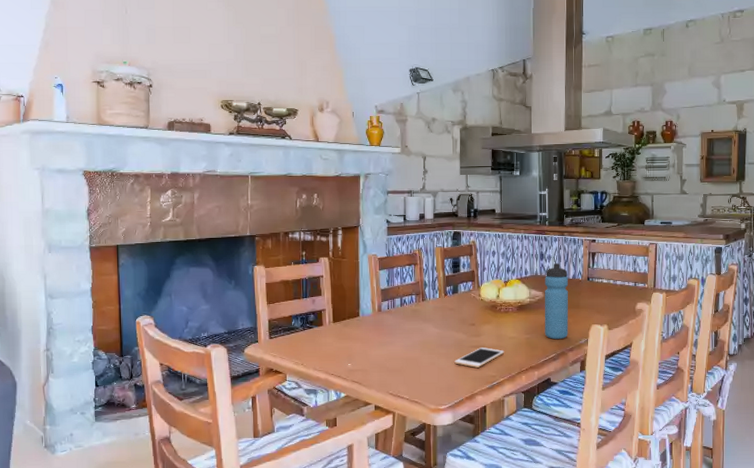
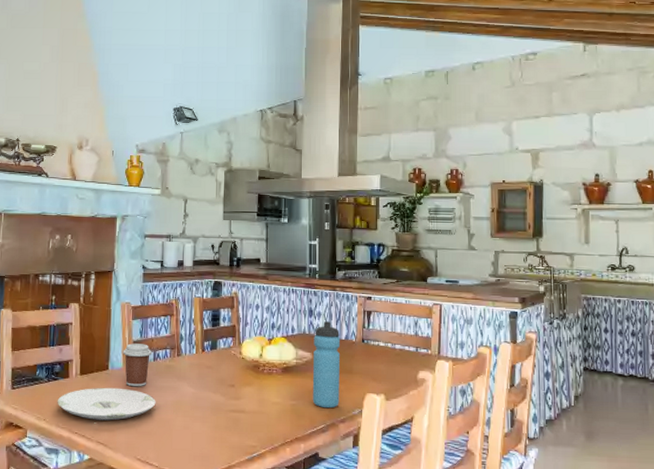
plate: none [313,332,404,362] -> present [57,387,156,421]
coffee cup: none [372,291,398,331] -> present [123,343,152,387]
cell phone: present [454,347,505,368] -> none [210,412,267,435]

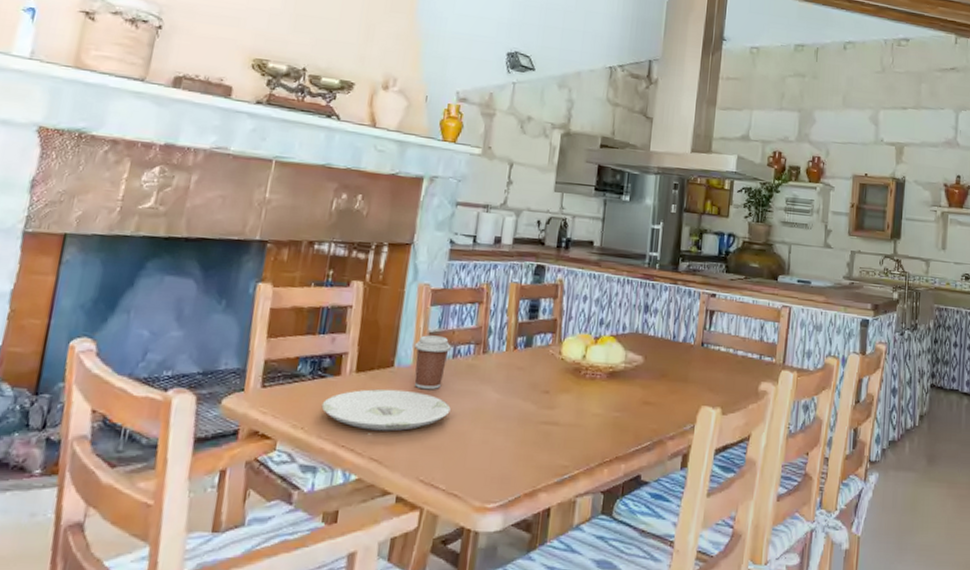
water bottle: present [312,321,341,409] -> none [639,320,678,423]

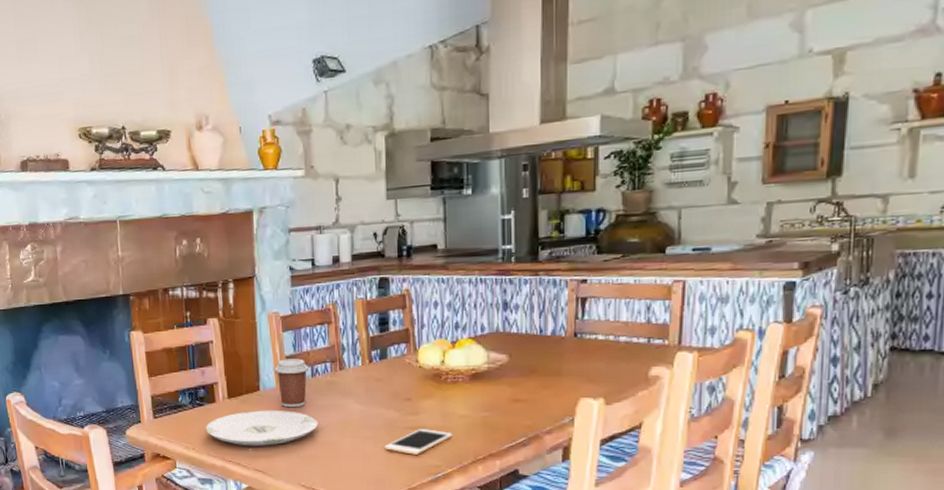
cell phone: none [515,425,584,453] -> present [384,429,453,455]

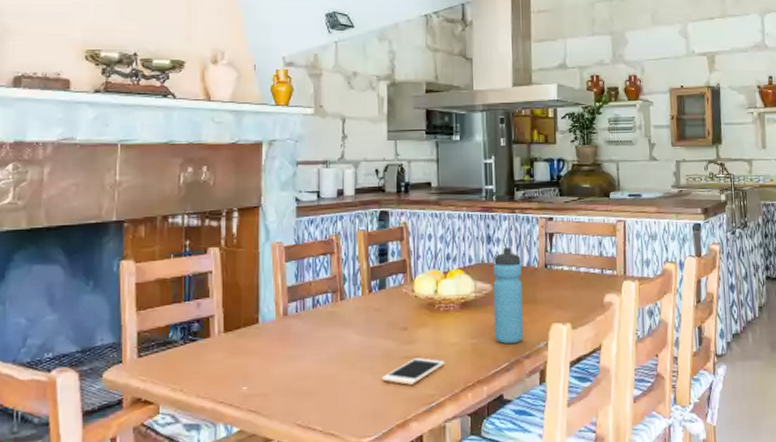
plate: present [205,410,318,446] -> none [196,343,317,385]
coffee cup: present [274,358,309,408] -> none [275,289,310,341]
water bottle: none [509,315,546,419] -> present [493,247,524,345]

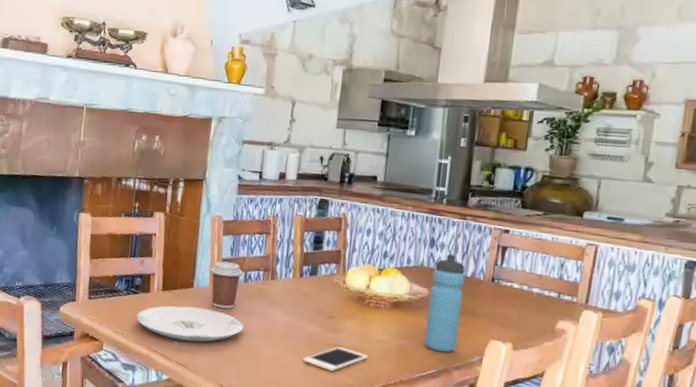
plate: none [196,343,317,385] -> present [136,305,244,342]
coffee cup: none [275,289,310,341] -> present [210,261,243,309]

